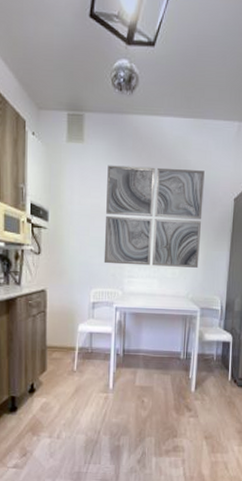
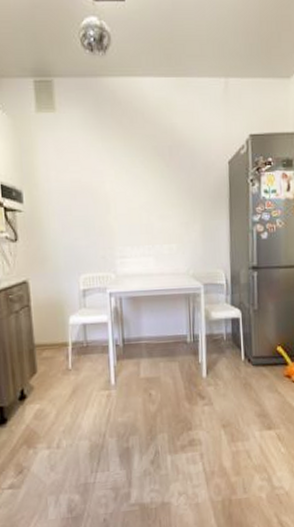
wall art: present [103,165,205,268] -> none [85,133,197,245]

